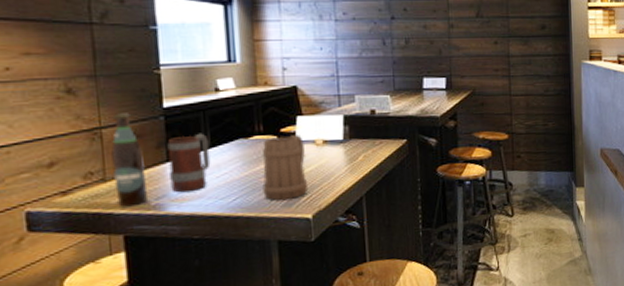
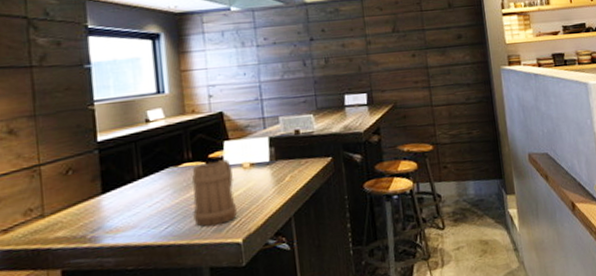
bottle: present [111,113,149,207] -> none [49,149,85,242]
beer mug: present [167,133,211,192] -> none [101,164,143,224]

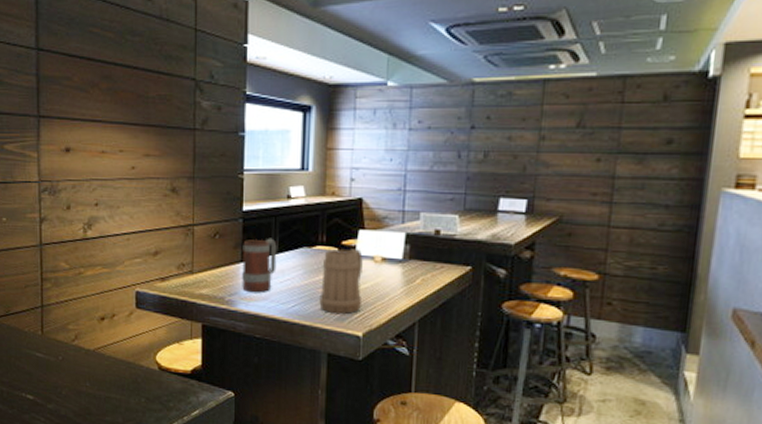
beer mug: none [101,164,143,224] -> present [242,238,277,292]

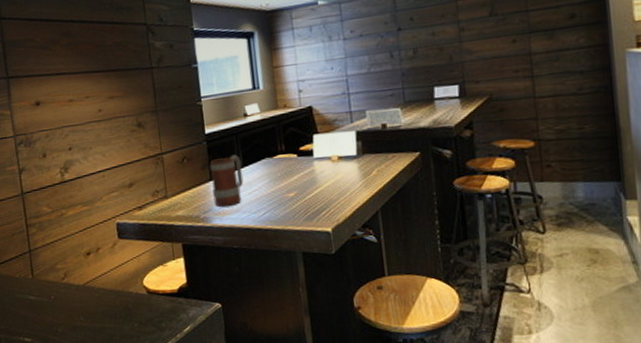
beer mug: present [319,247,363,314] -> none [285,151,327,214]

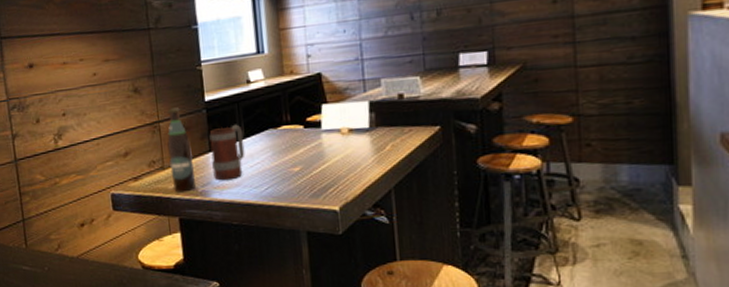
bottle: none [170,140,199,220] -> present [167,107,197,193]

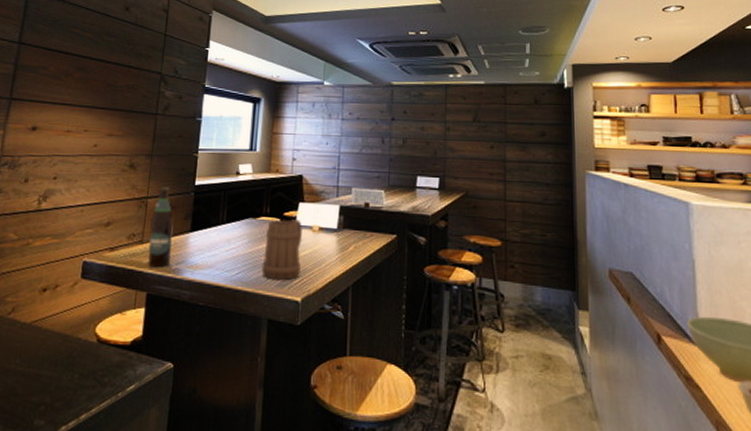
beer mug: present [209,124,245,180] -> none [189,209,225,261]
beer mug: none [290,122,335,191] -> present [262,218,302,280]

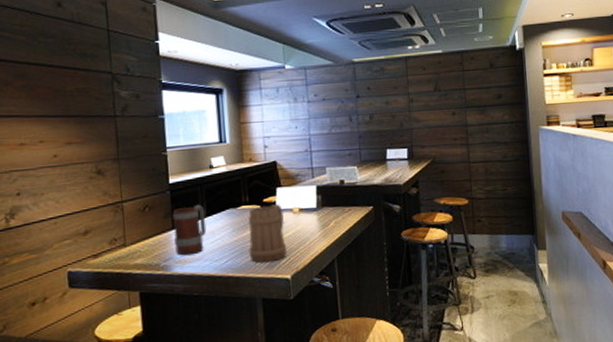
bottle: present [147,187,174,268] -> none [130,189,159,268]
beer mug: none [189,209,225,261] -> present [172,204,207,255]

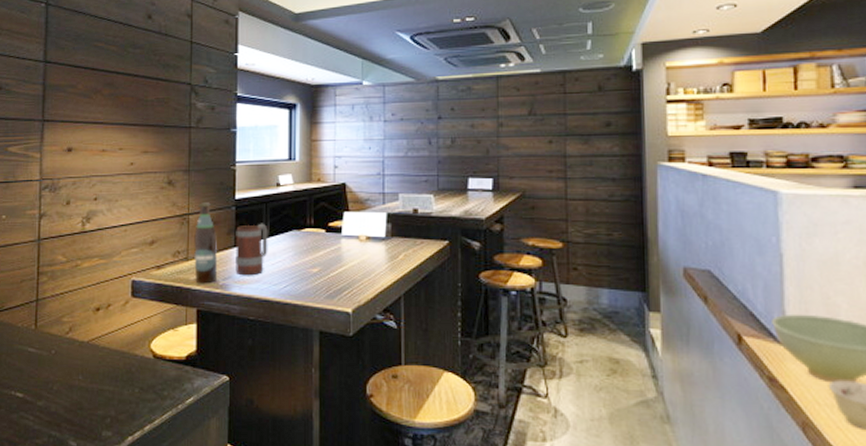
bottle: none [130,189,159,268] -> present [193,202,218,284]
beer mug: present [249,203,288,262] -> none [310,228,350,291]

